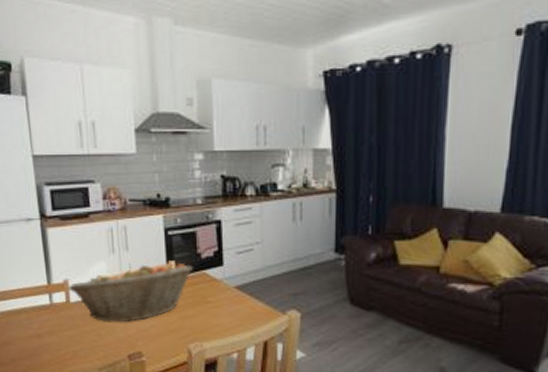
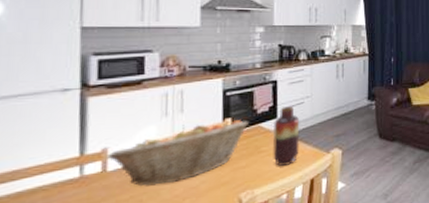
vase: none [219,253,250,321] -> present [272,106,300,166]

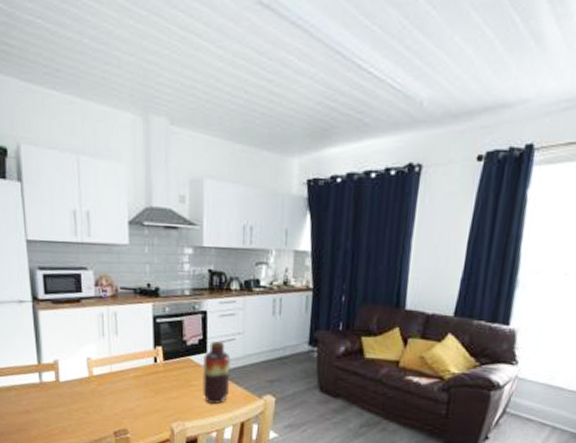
fruit basket: present [105,120,248,187] -> none [57,347,178,402]

